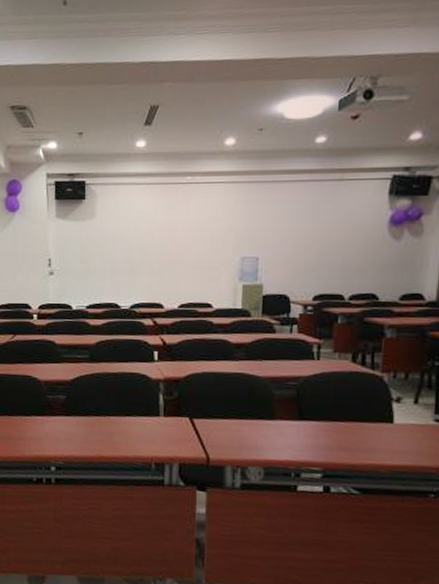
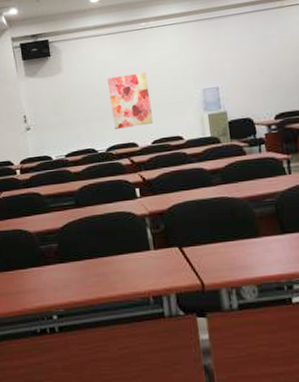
wall art: none [141,230,185,287] -> present [107,72,154,129]

